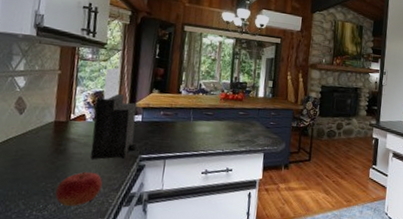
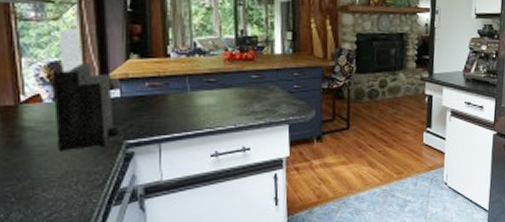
fruit: present [55,171,102,206] -> none [18,167,80,212]

